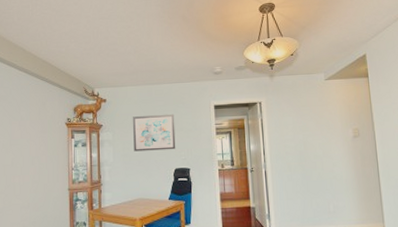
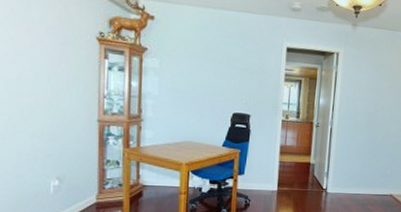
wall art: present [133,113,176,152] -> none [185,44,239,92]

